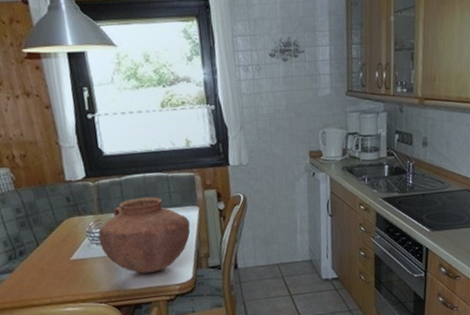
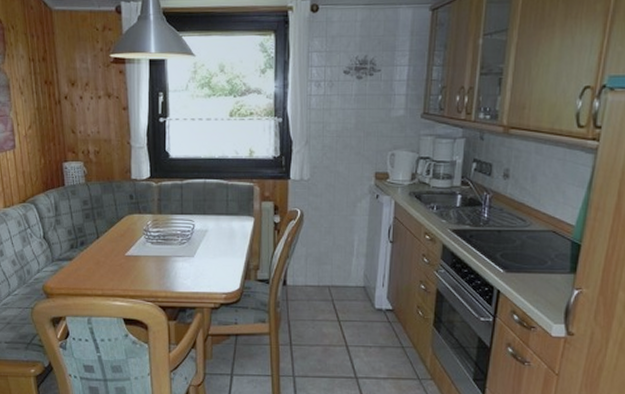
vase: present [98,196,191,274] -> none [154,202,243,278]

